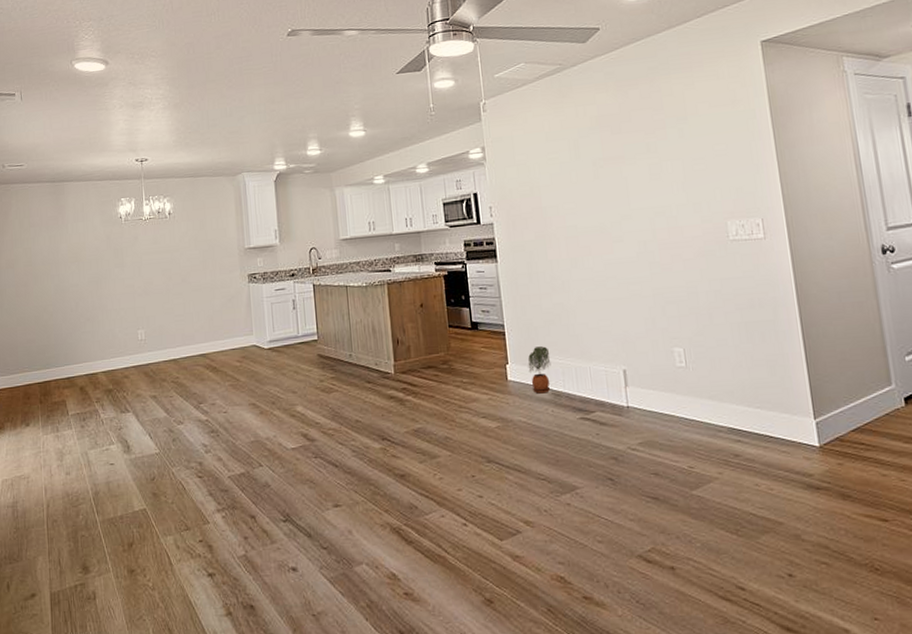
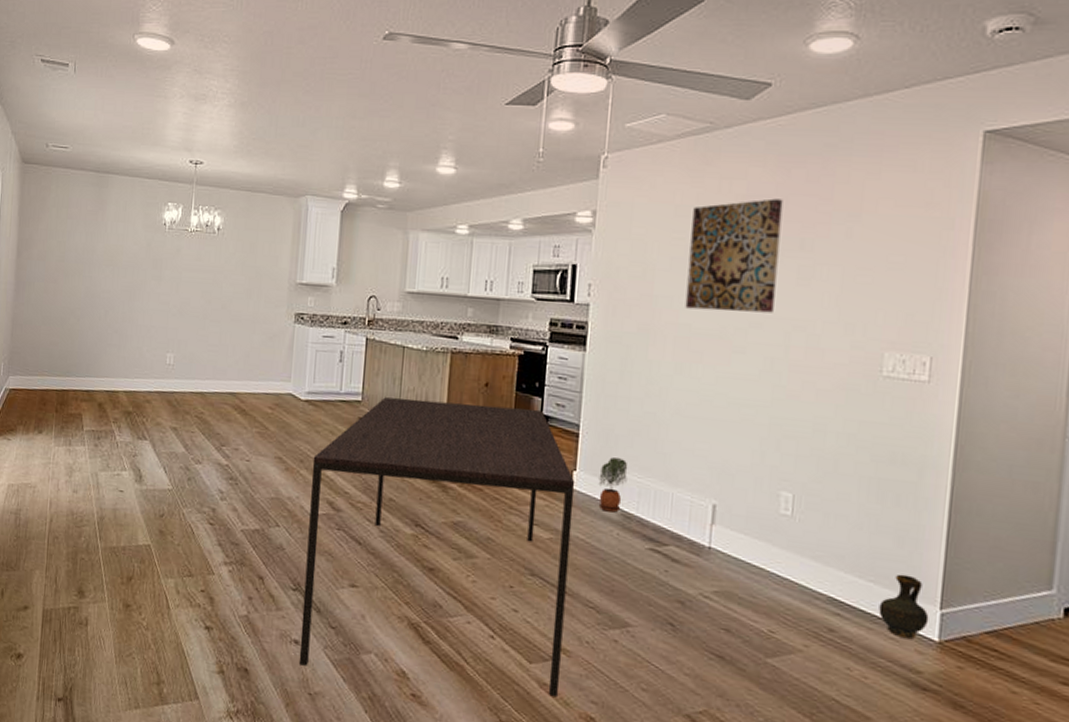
dining table: none [283,318,529,590] -> present [298,397,575,696]
wall art: none [560,115,638,213] -> present [685,198,784,313]
ceramic jug: none [768,396,808,450] -> present [878,574,929,640]

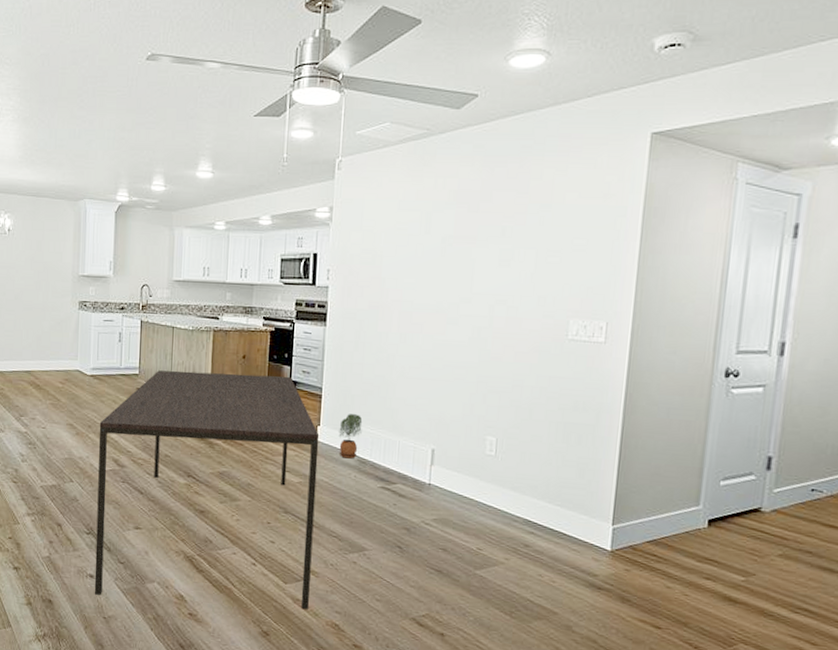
wall art: present [685,198,784,313] -> none [408,193,488,290]
ceramic jug: present [878,574,929,640] -> none [564,498,604,550]

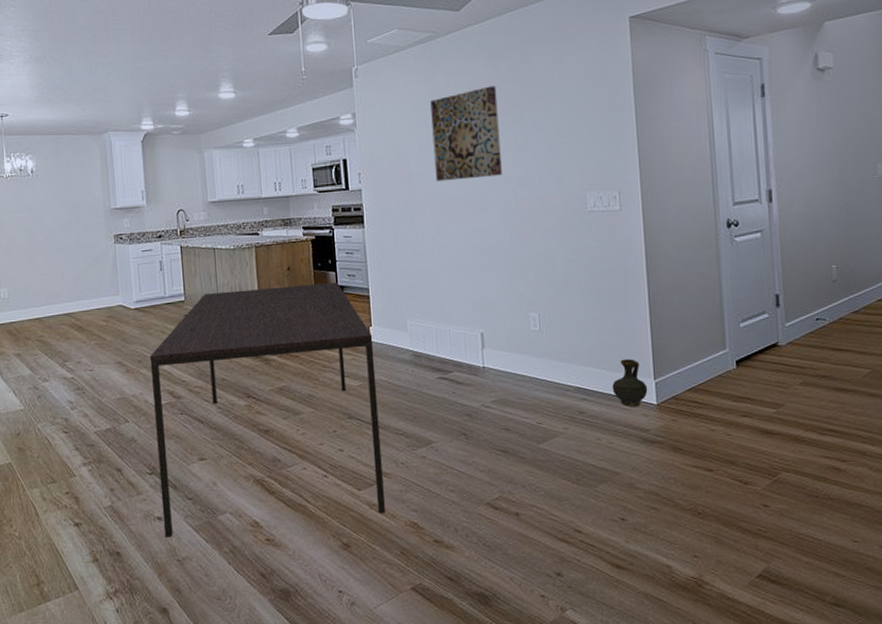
potted plant: present [338,414,363,459] -> none [390,310,413,355]
wall art: none [408,193,488,290] -> present [430,85,502,182]
ceramic jug: none [564,498,604,550] -> present [612,358,648,407]

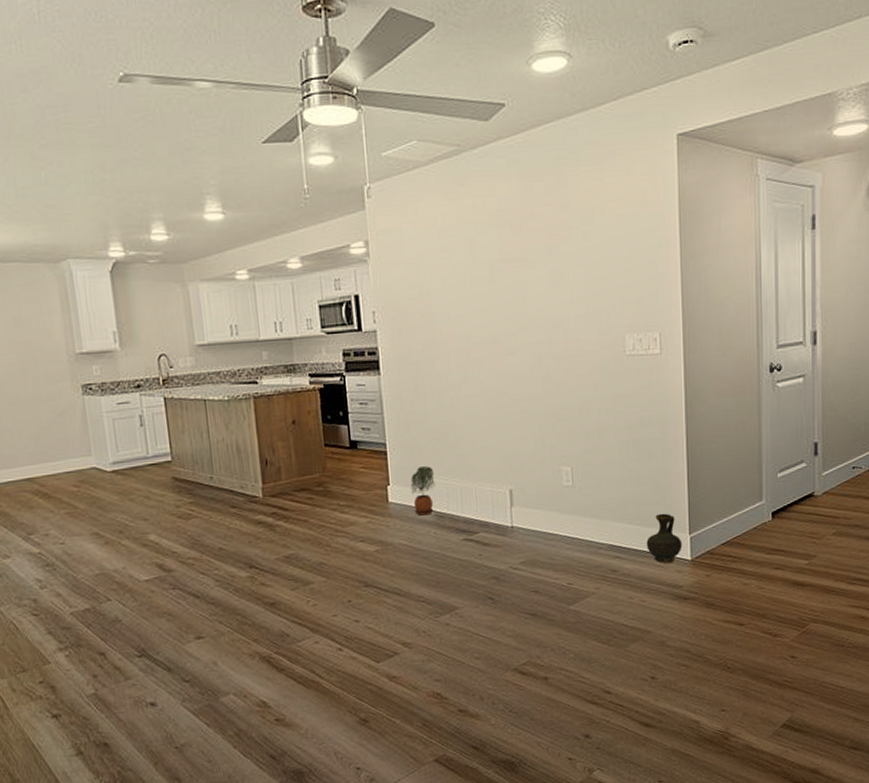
dining table: present [149,282,385,538] -> none [132,436,406,724]
potted plant: none [390,310,413,355] -> present [410,466,435,516]
wall art: present [430,85,502,182] -> none [455,211,535,322]

